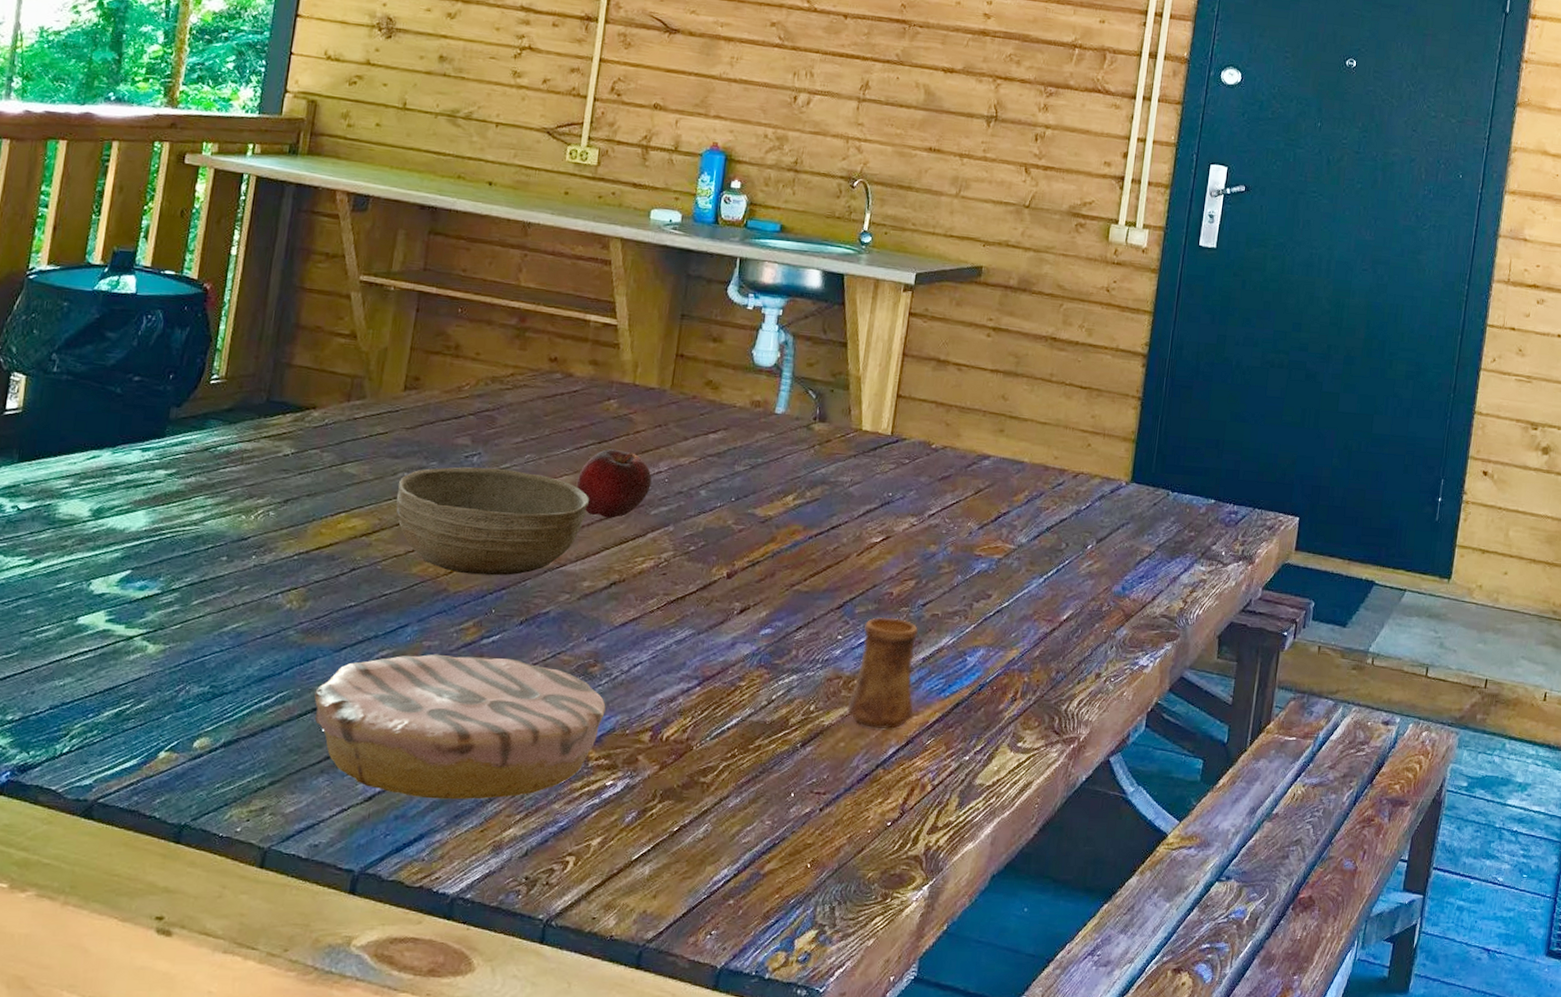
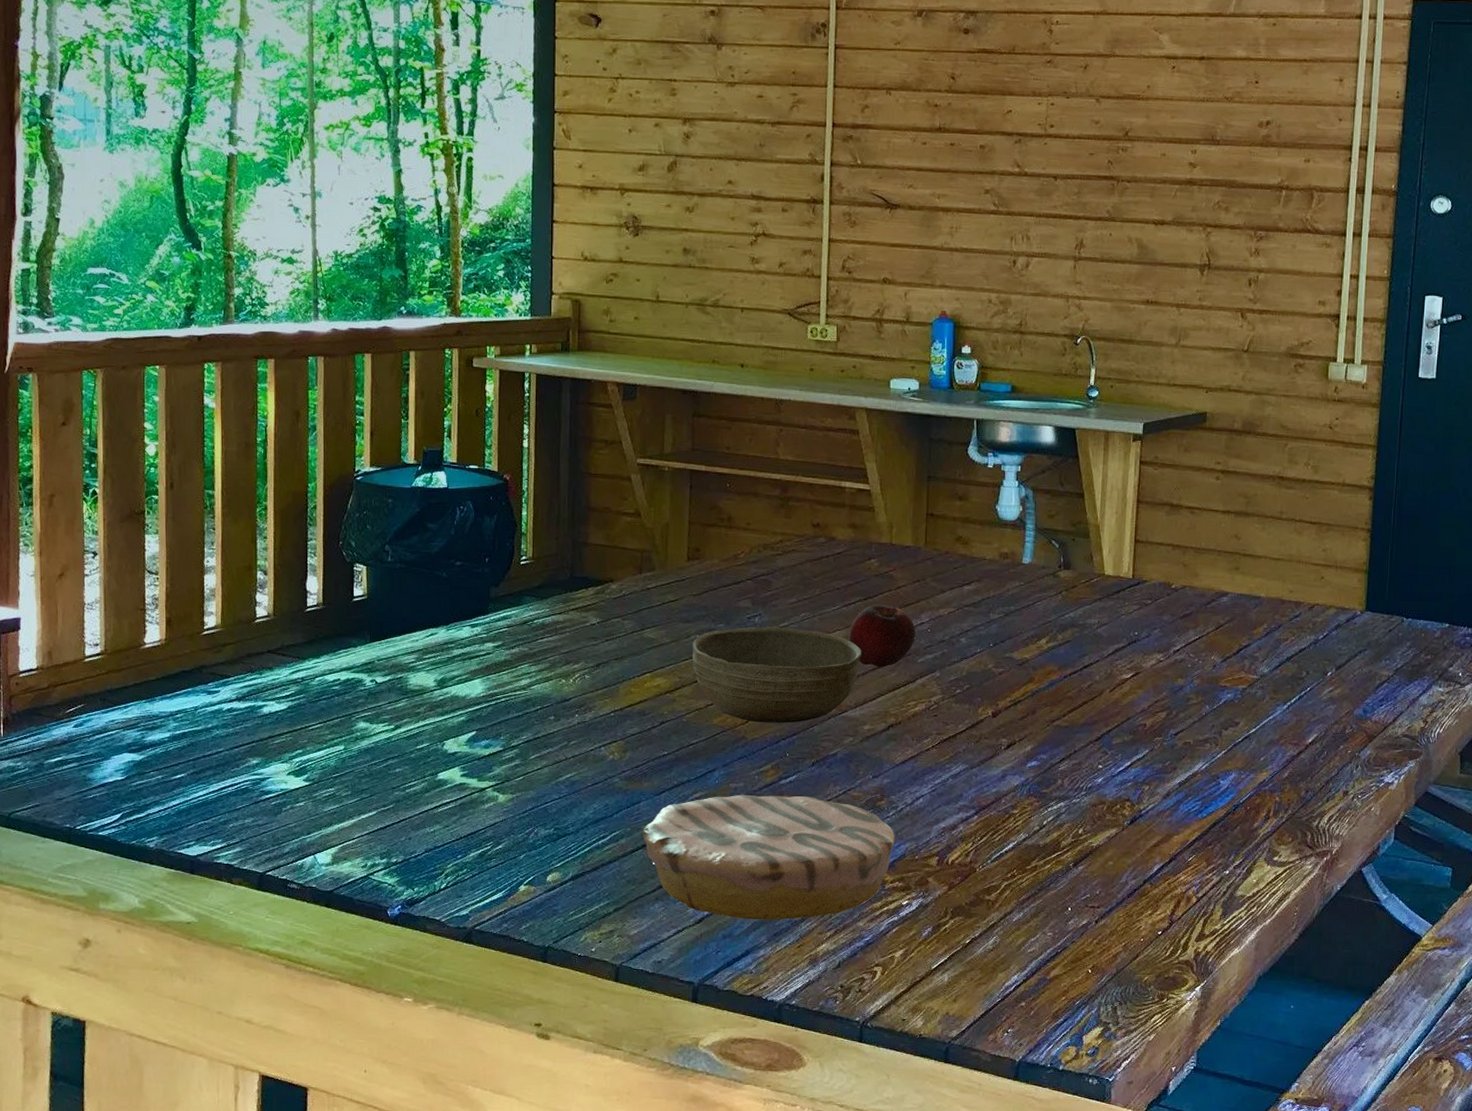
cup: present [847,617,918,729] -> none [1112,746,1173,849]

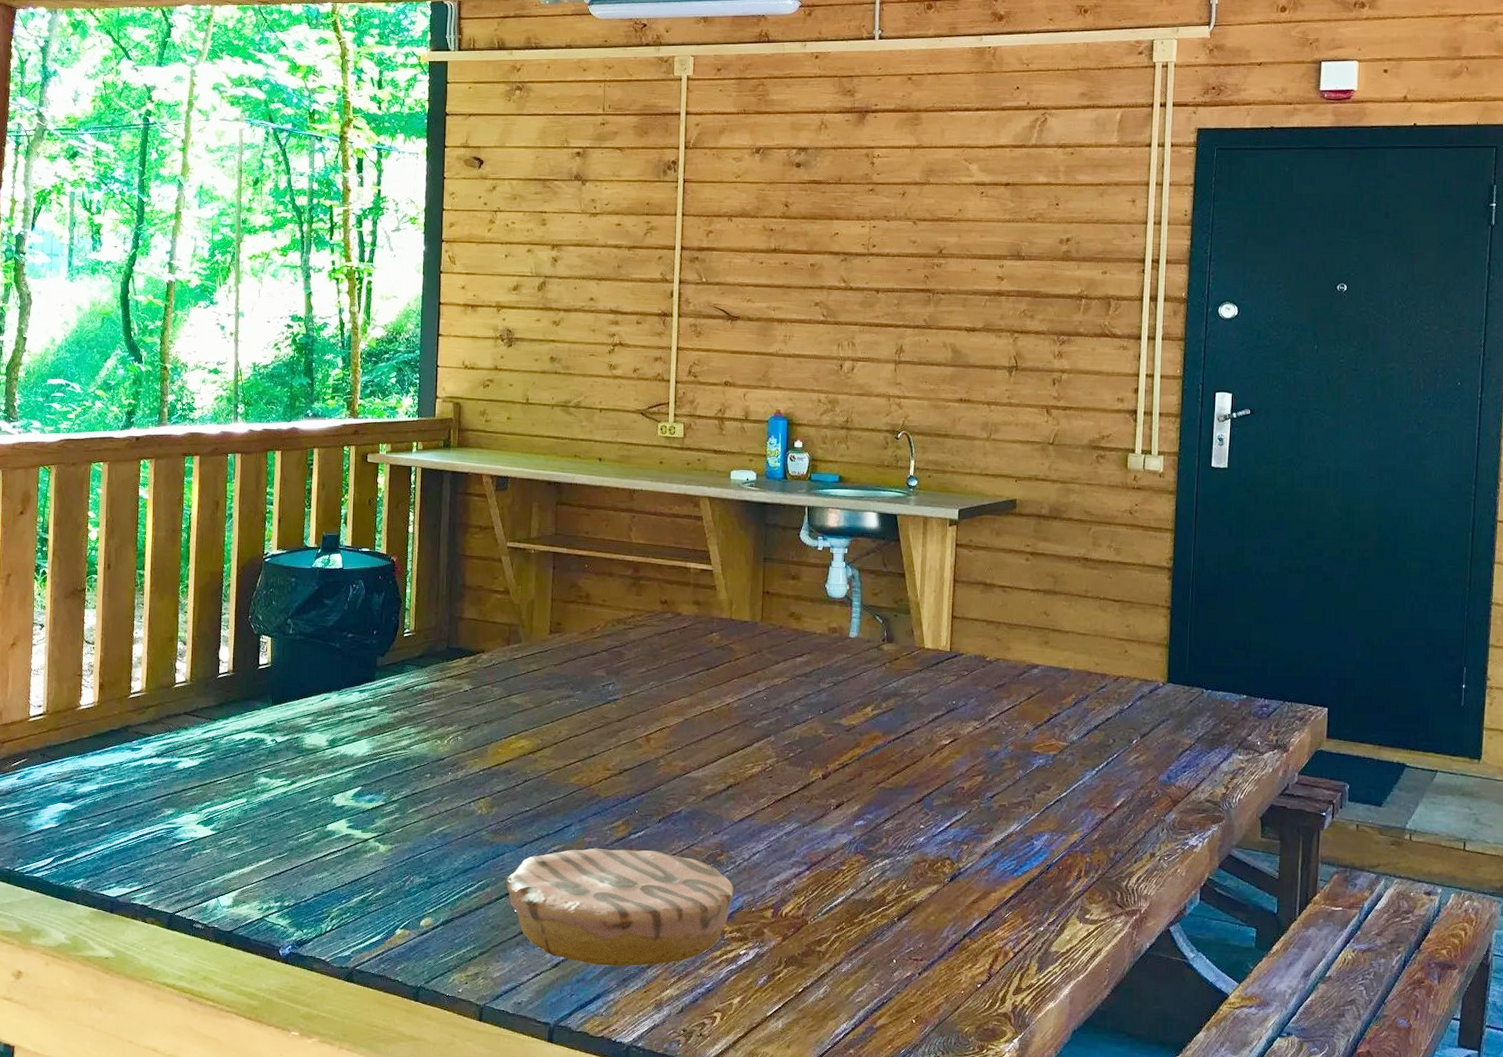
bowl: present [692,626,862,723] -> none [552,694,705,783]
fruit: present [849,604,916,667] -> none [692,674,753,732]

